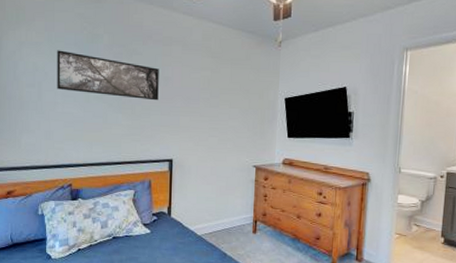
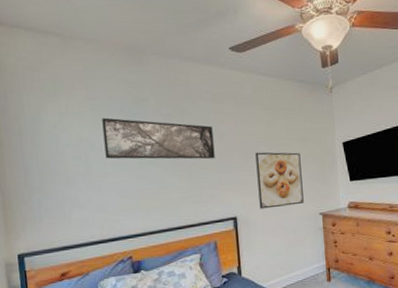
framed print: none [196,99,241,155] -> present [255,152,304,209]

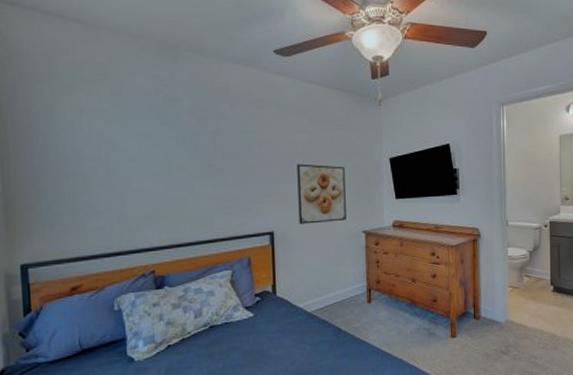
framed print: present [102,117,215,159] -> none [127,117,253,169]

